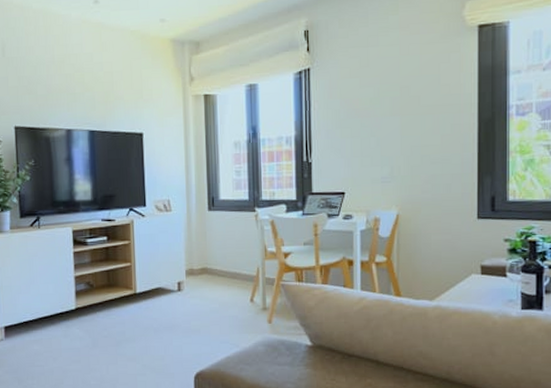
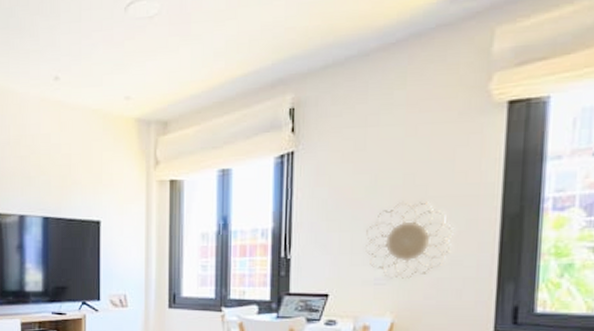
decorative wall piece: none [373,110,442,177] -> present [366,201,454,279]

